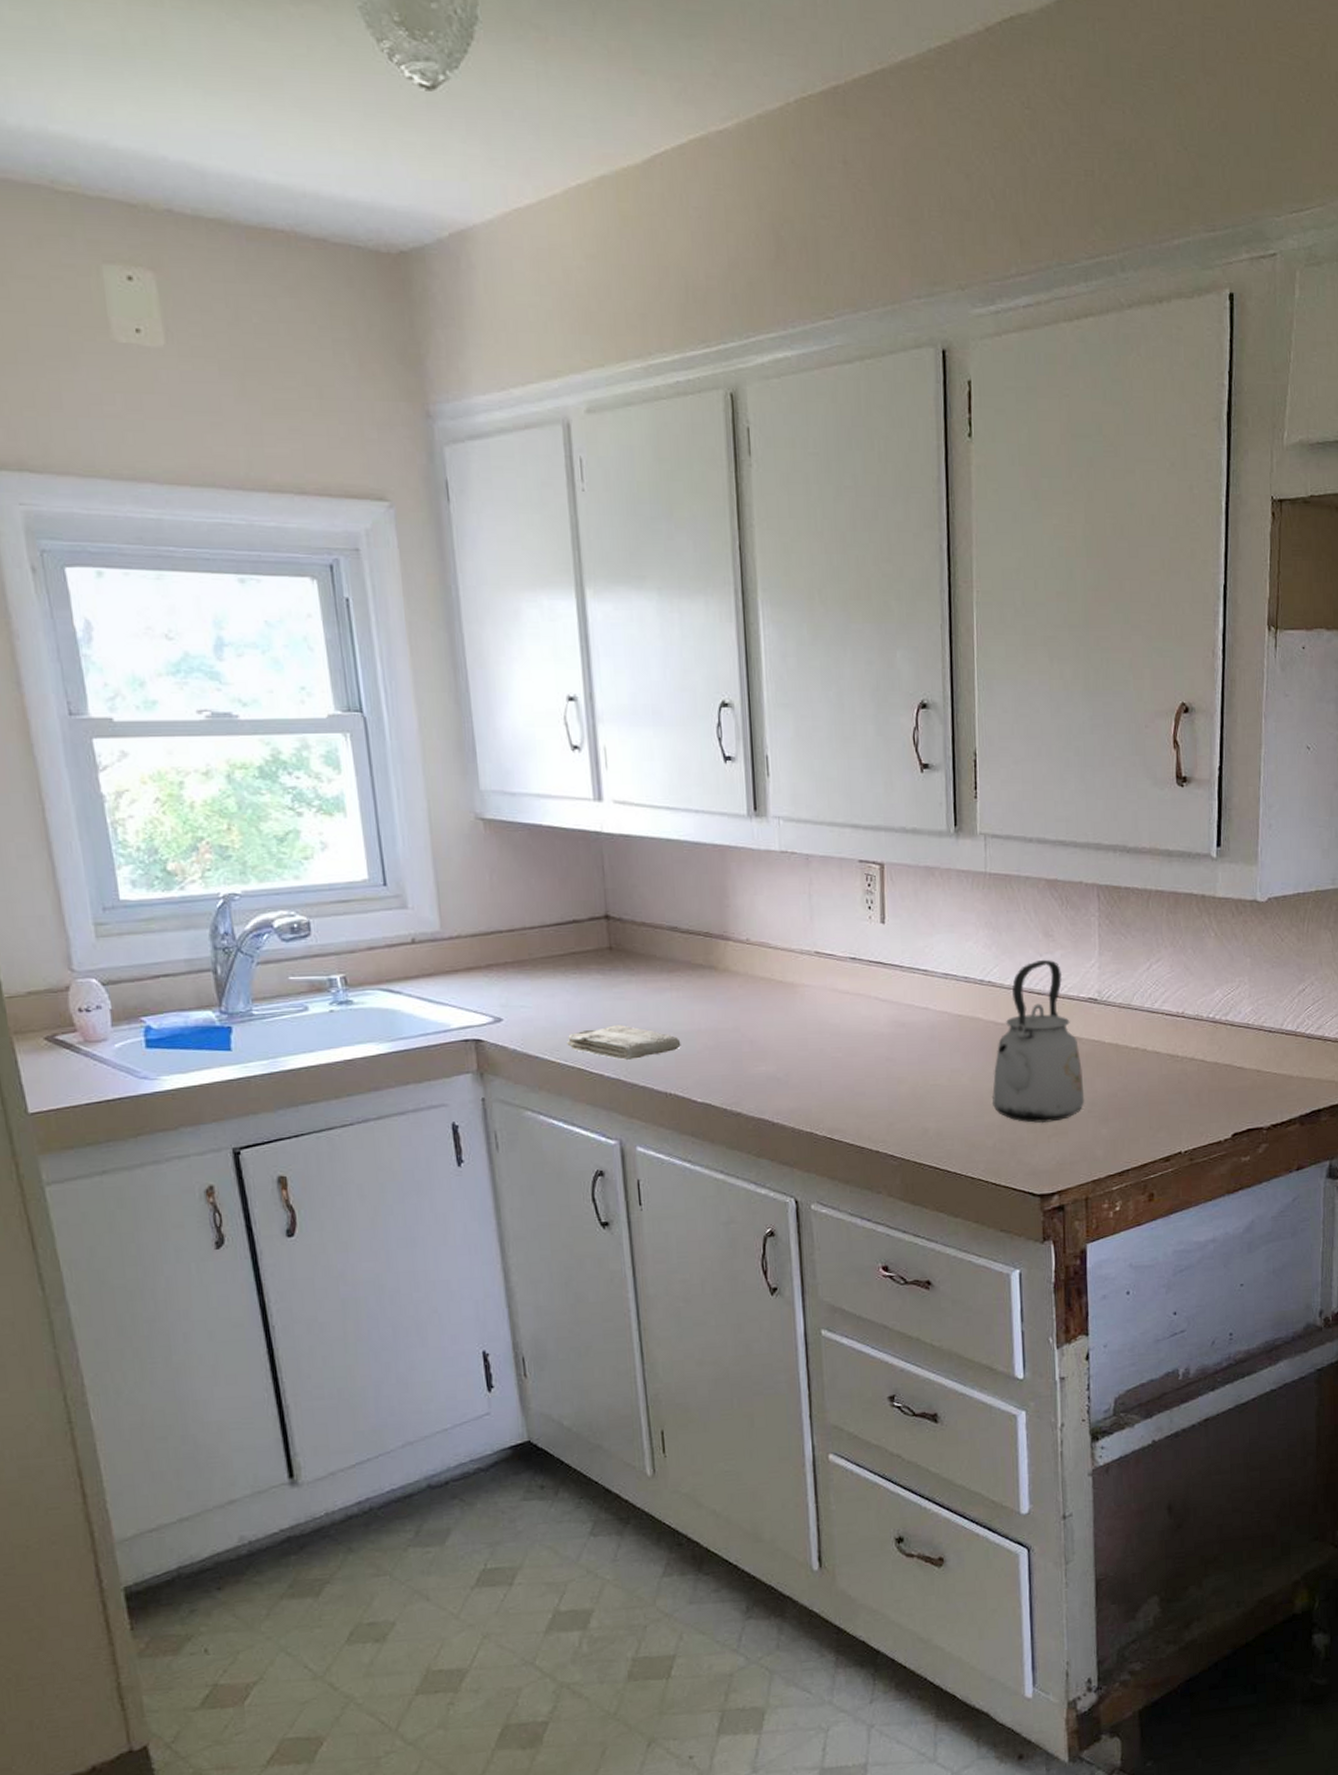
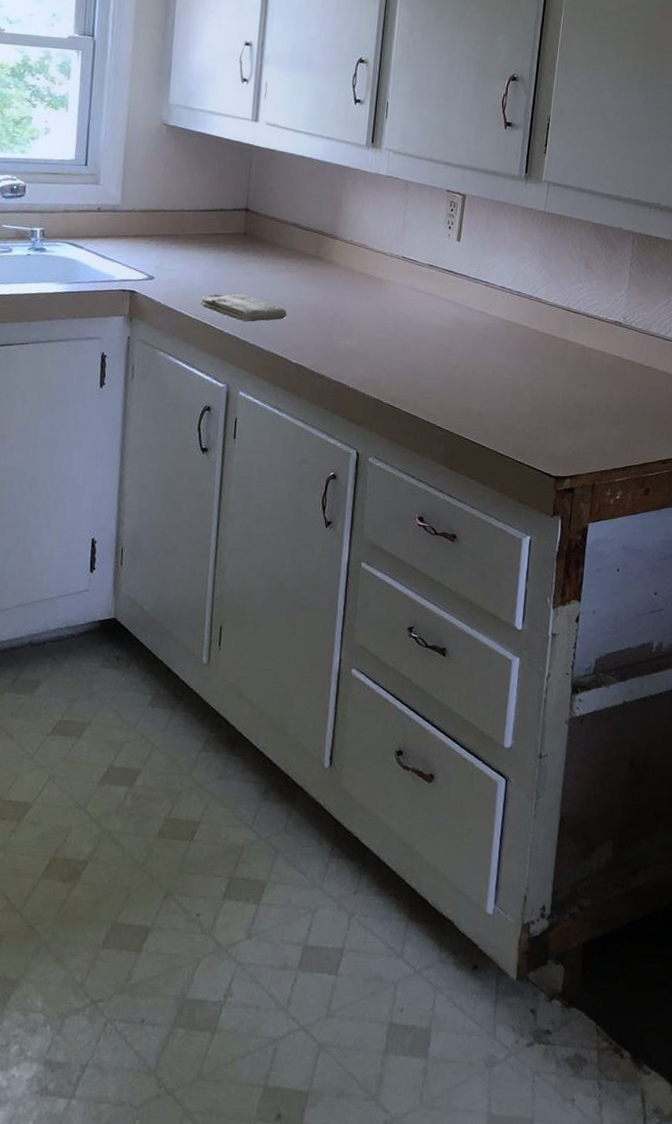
kettle: present [992,959,1085,1124] -> none [526,285,603,418]

